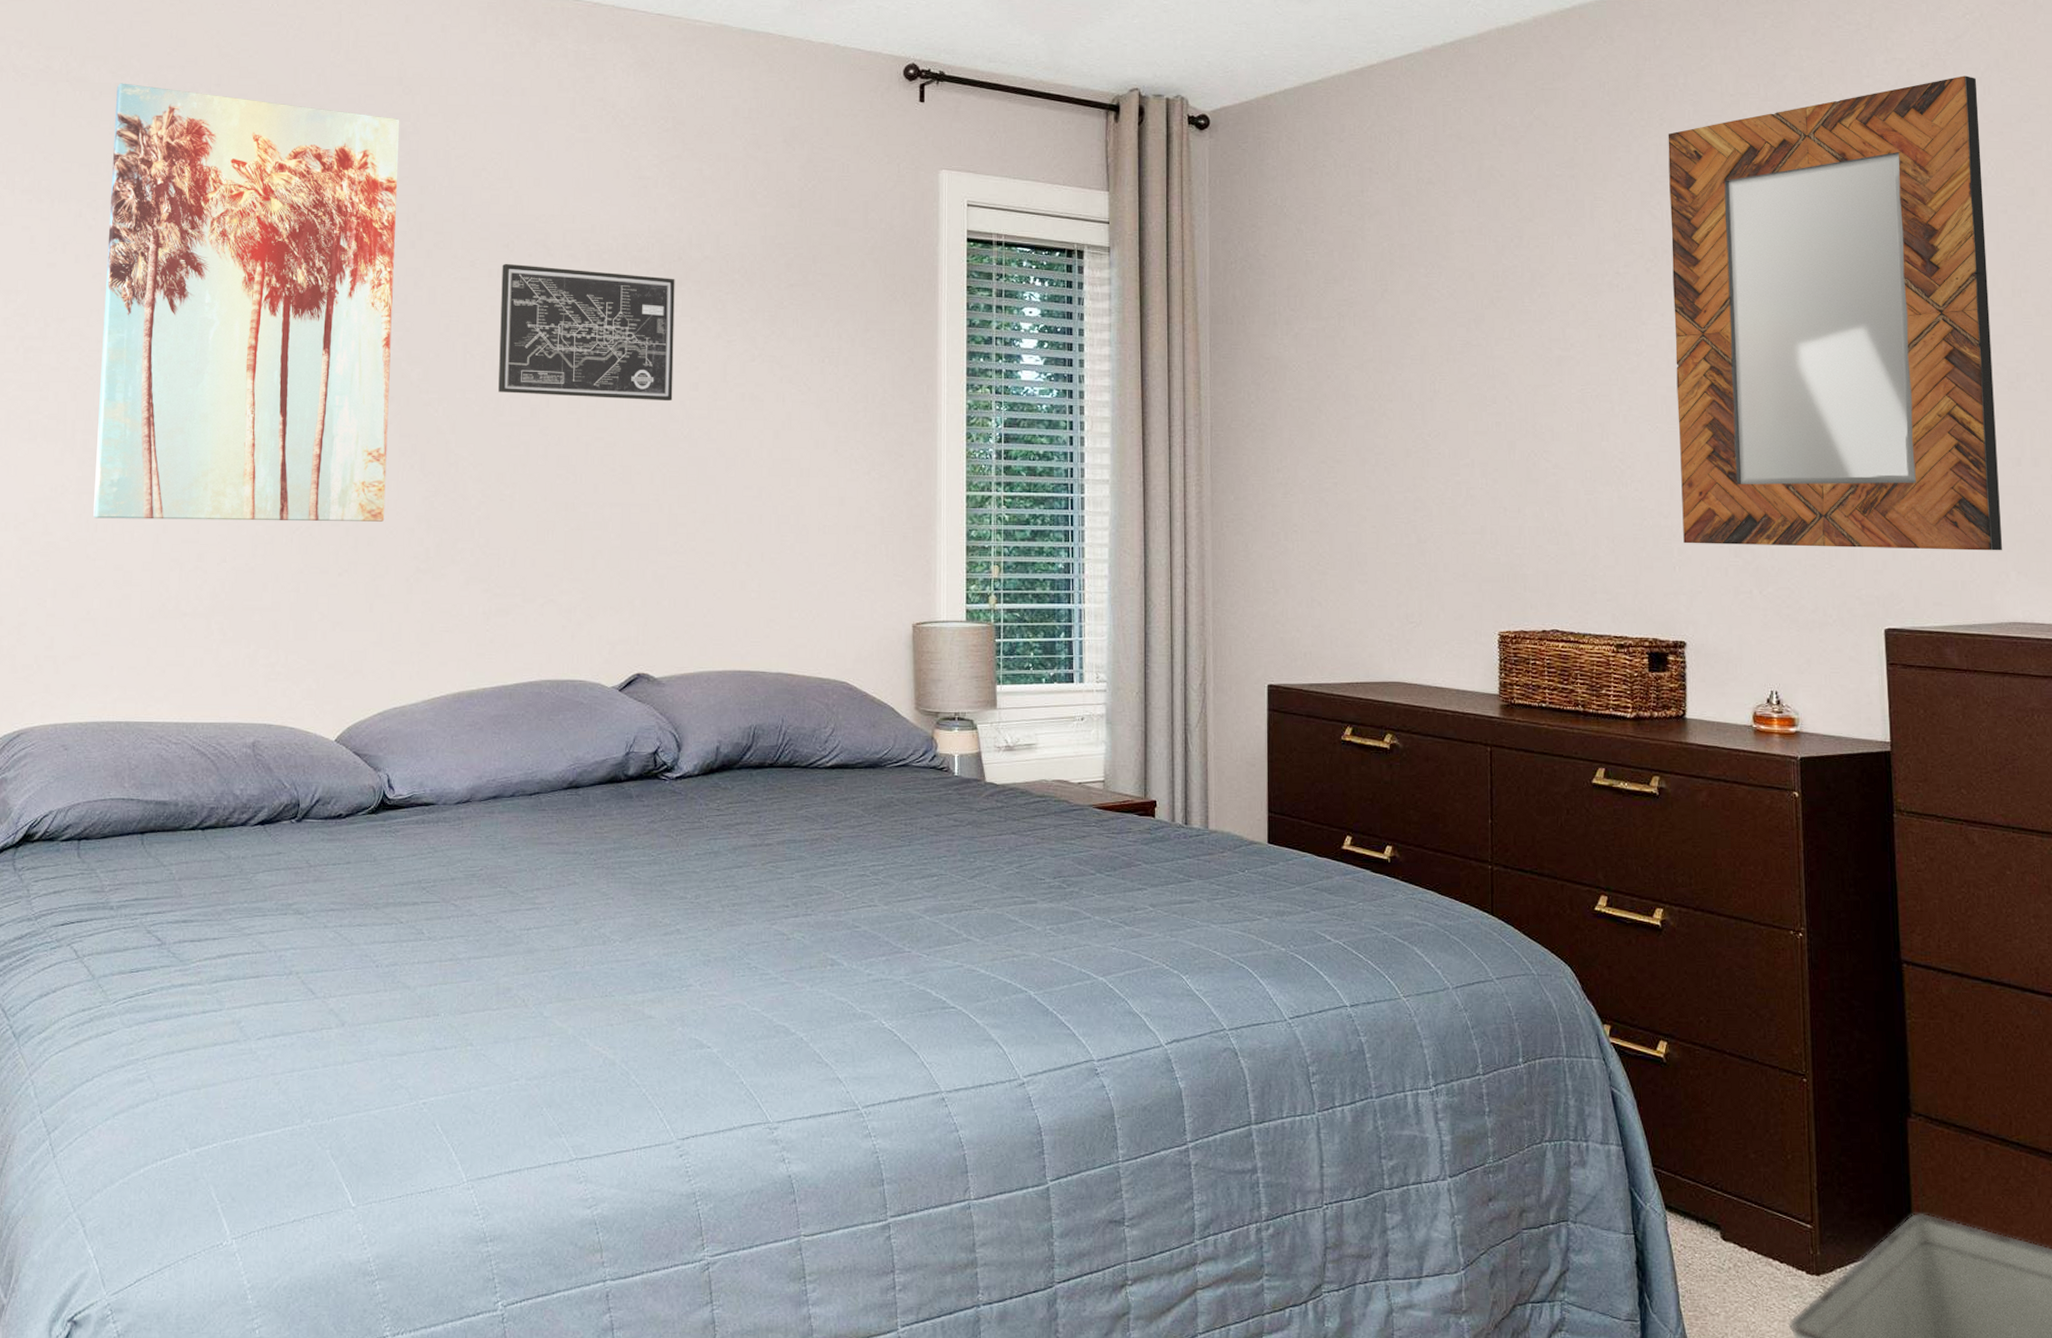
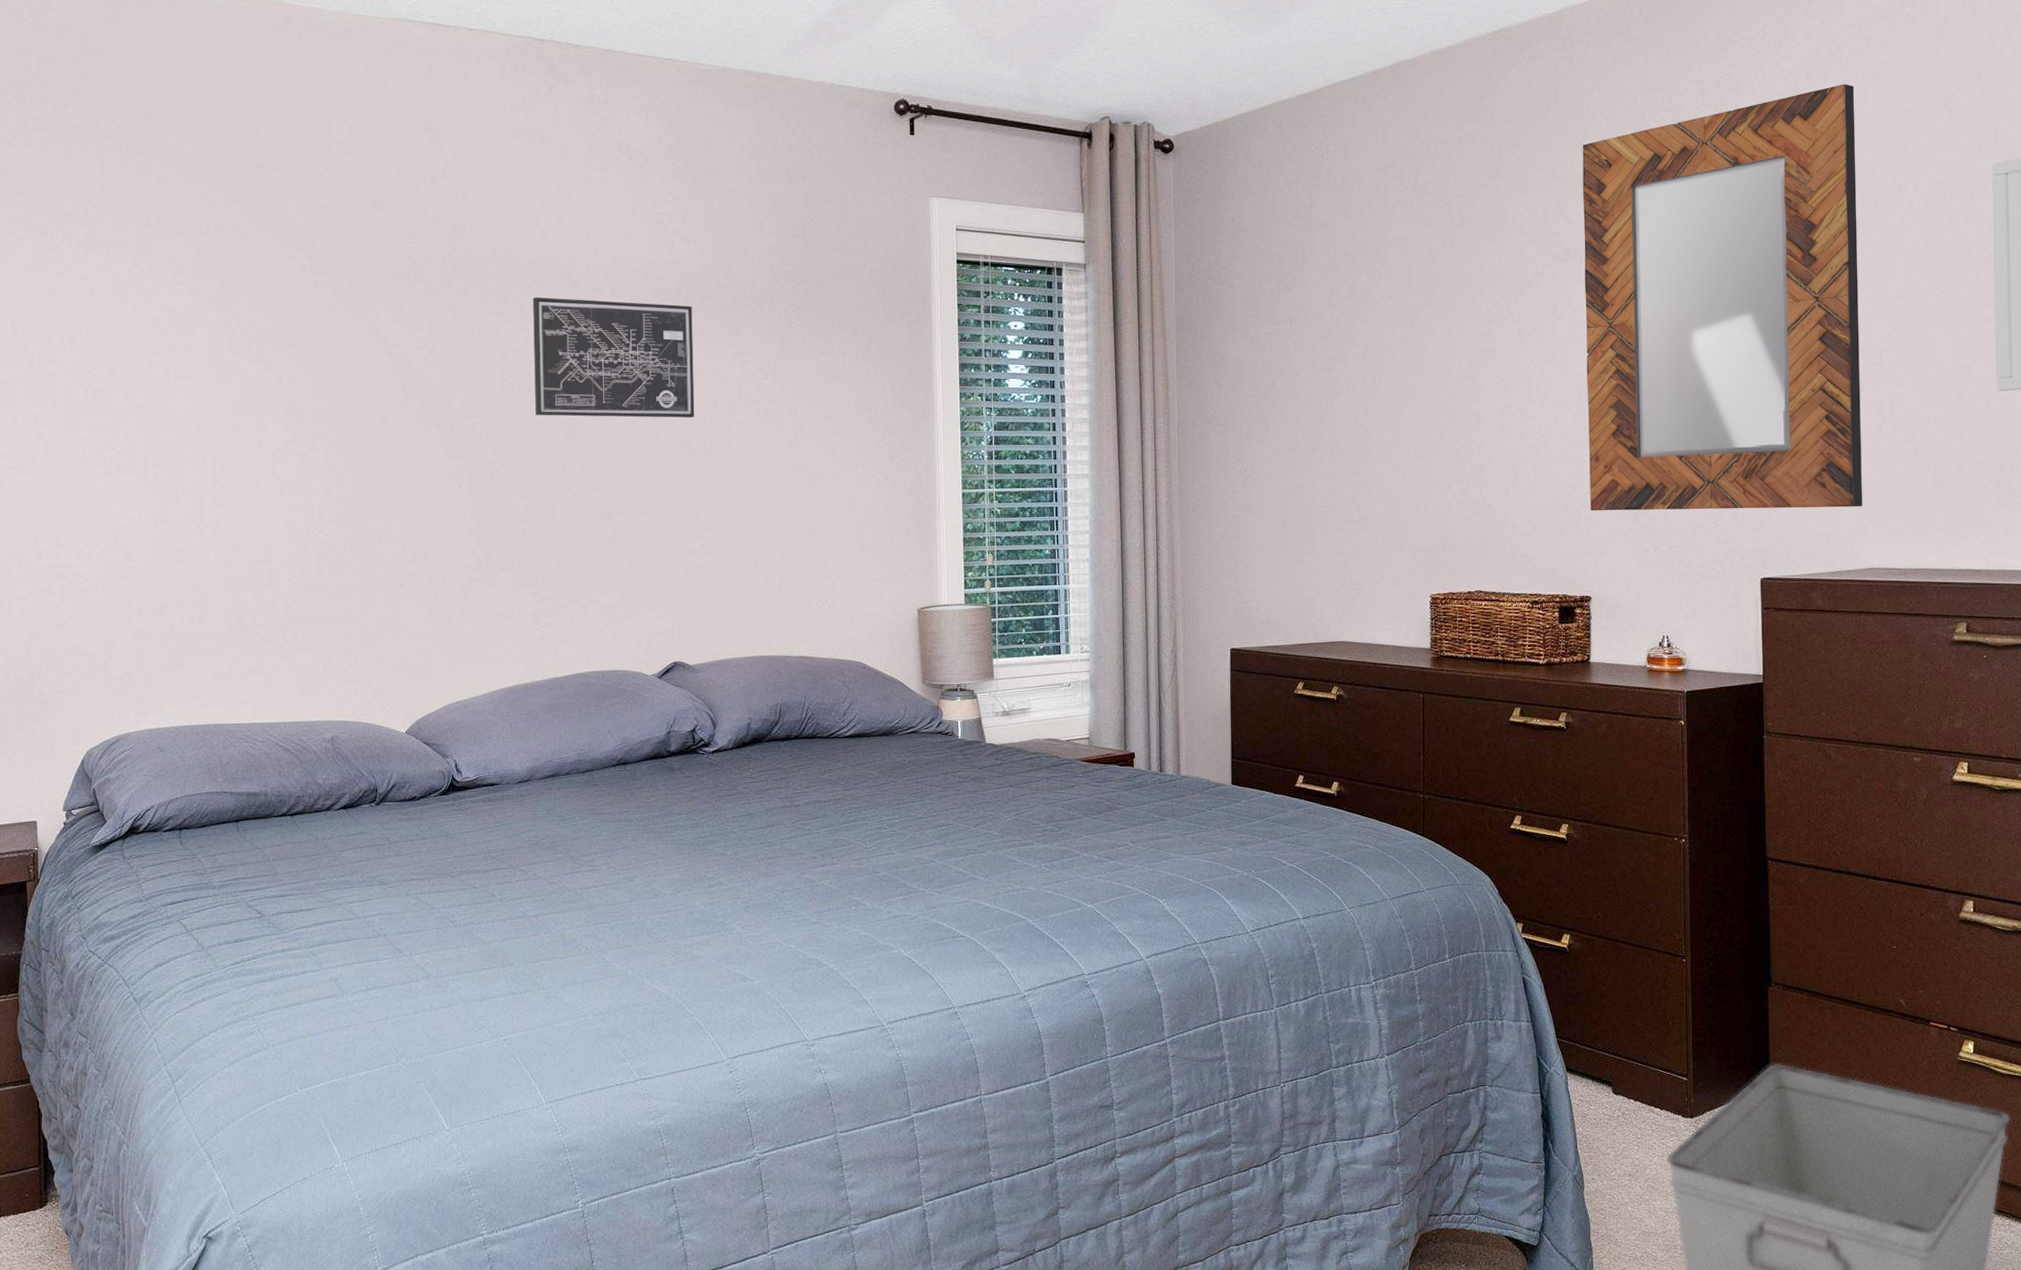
wall art: present [93,83,400,522] -> none [161,138,438,544]

